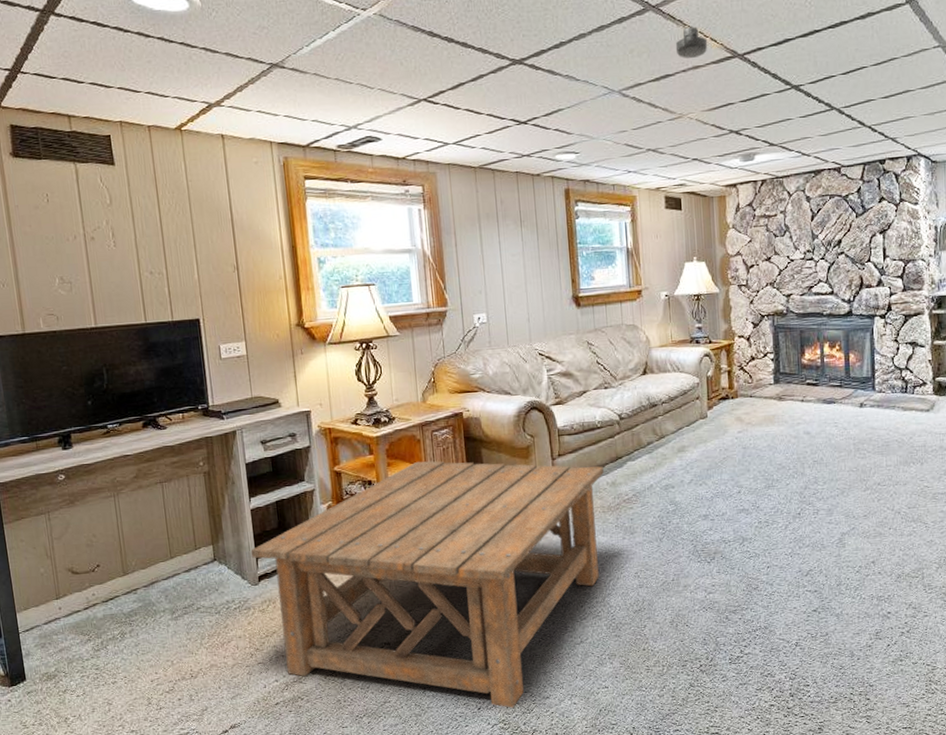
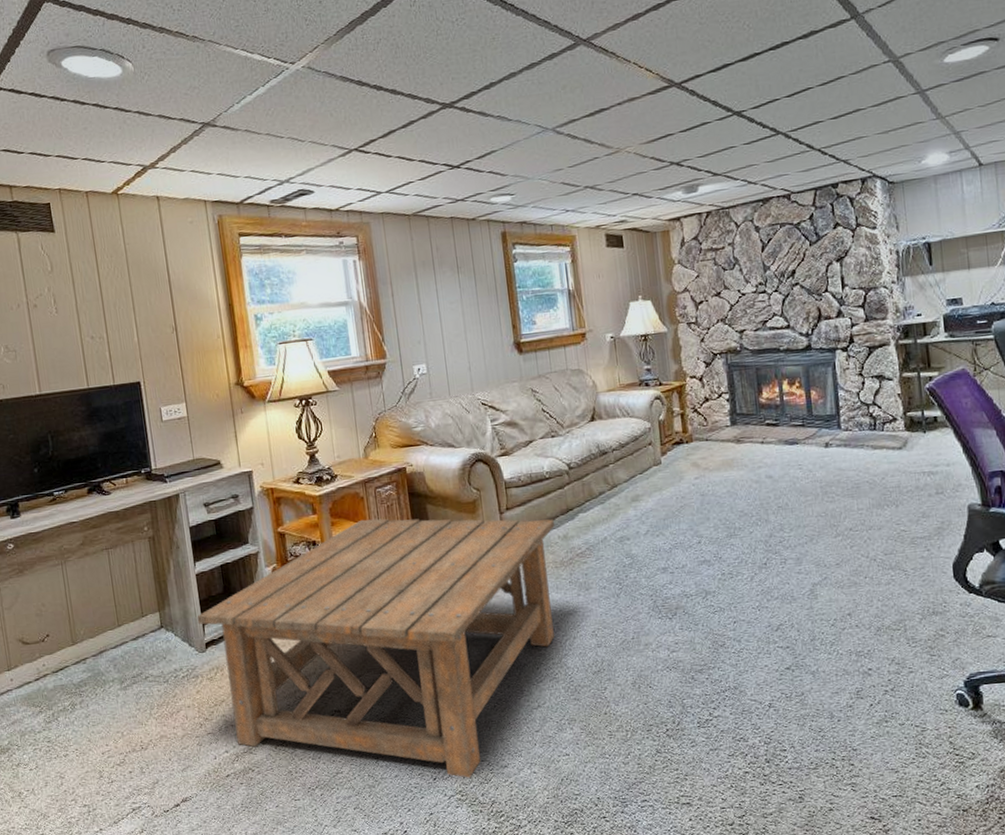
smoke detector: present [675,26,708,58] -> none [609,58,643,91]

